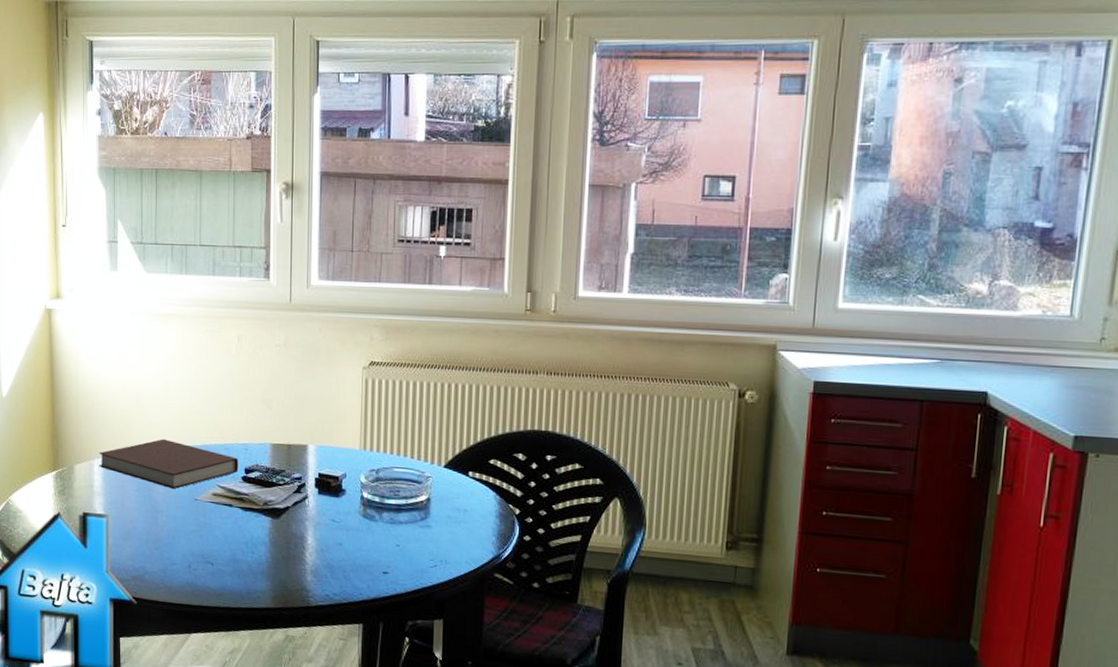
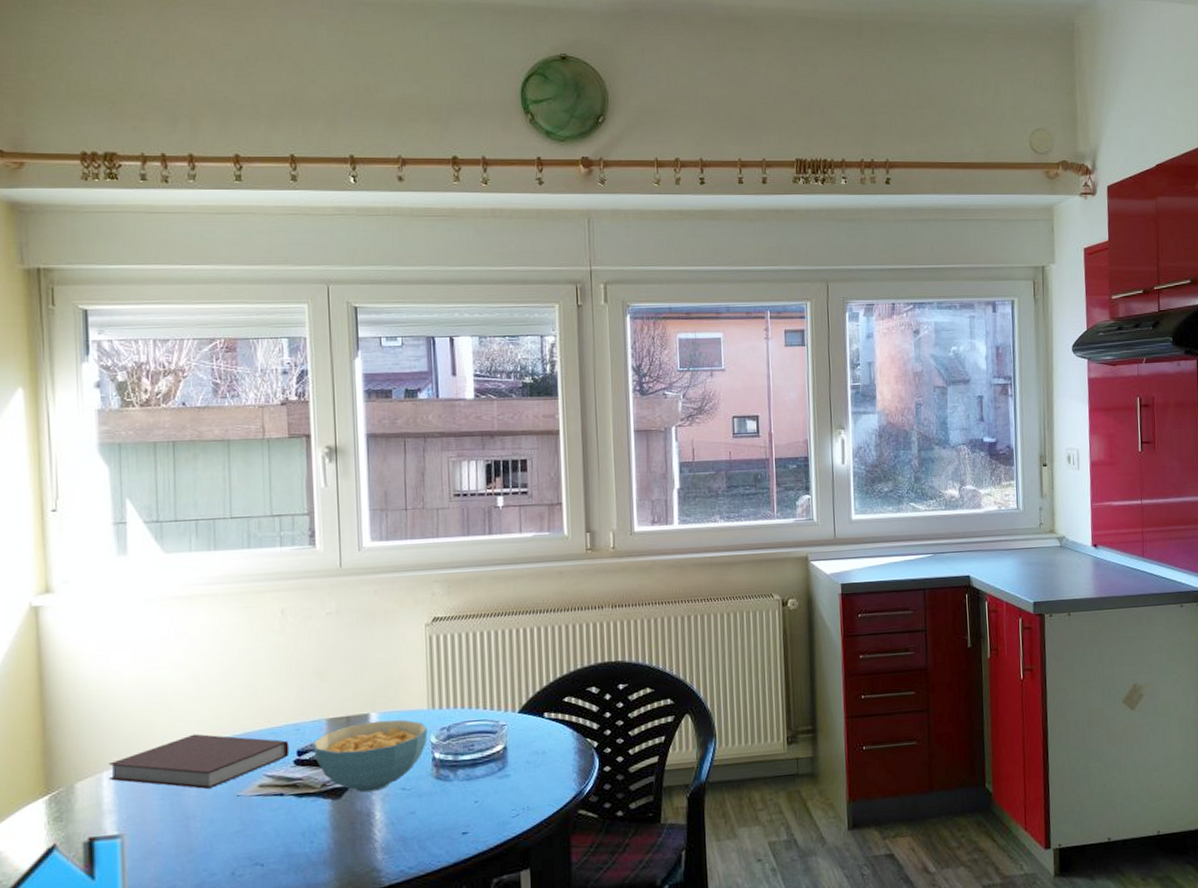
cereal bowl: none [258,452,358,518] -> present [313,719,428,793]

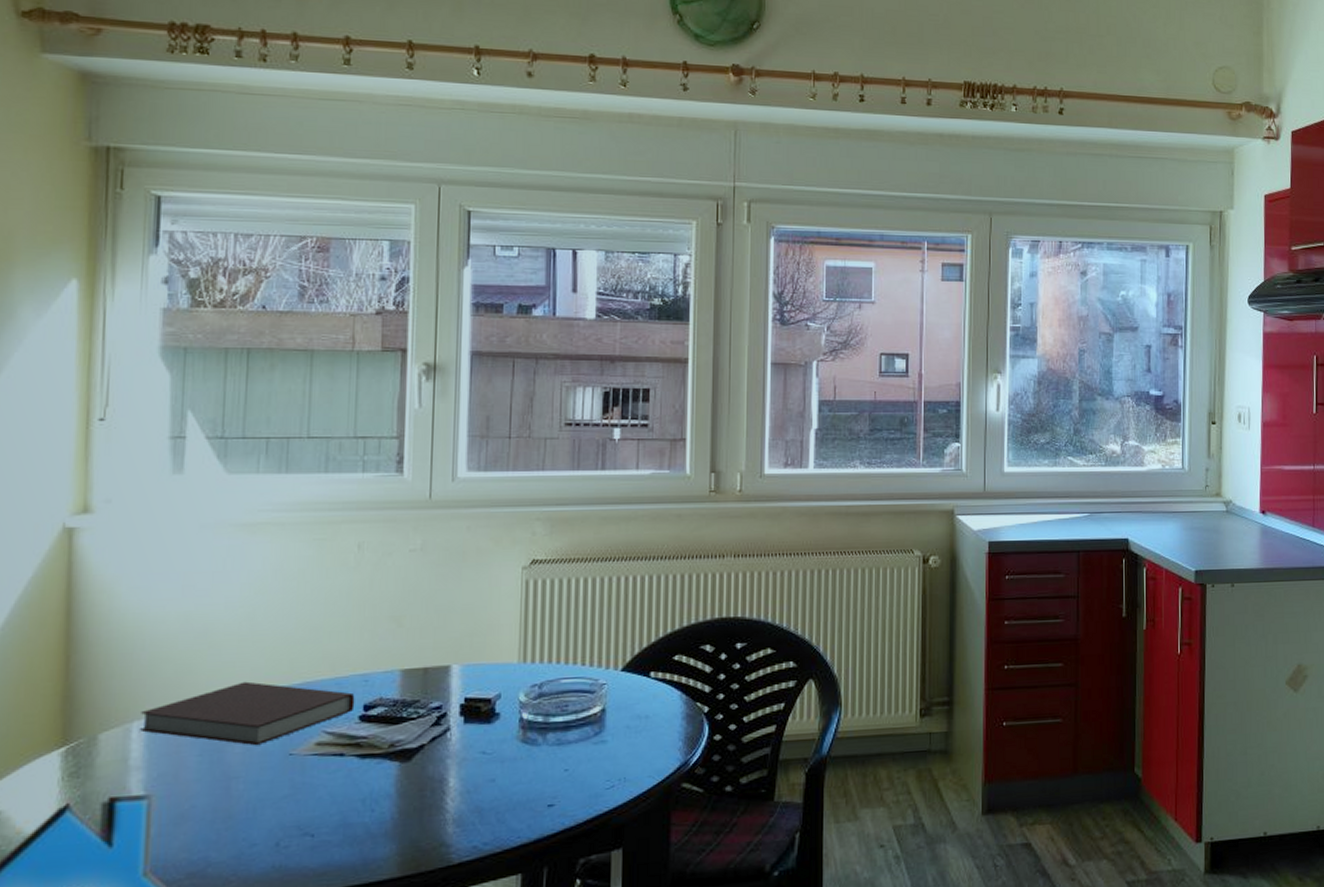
cereal bowl: present [313,719,428,793] -> none [383,673,516,756]

